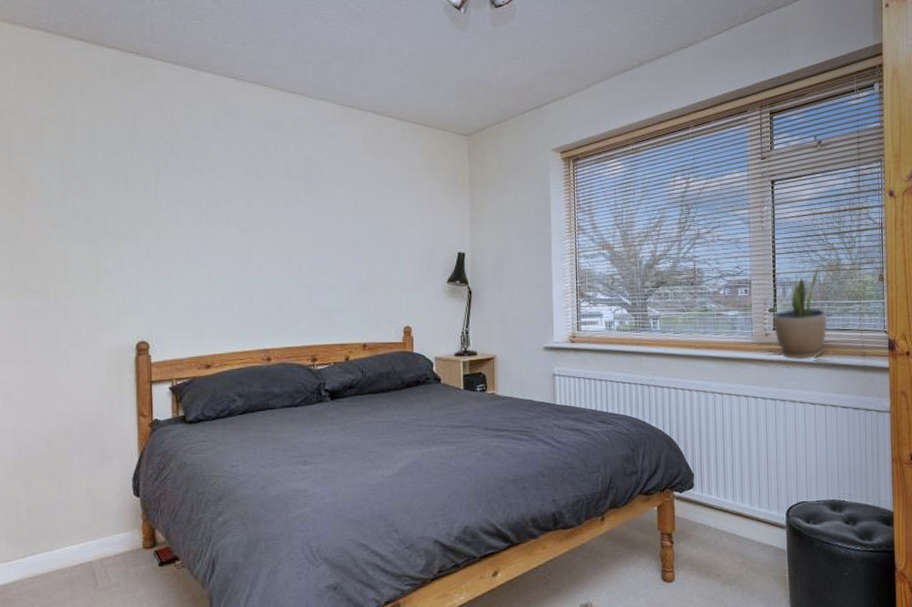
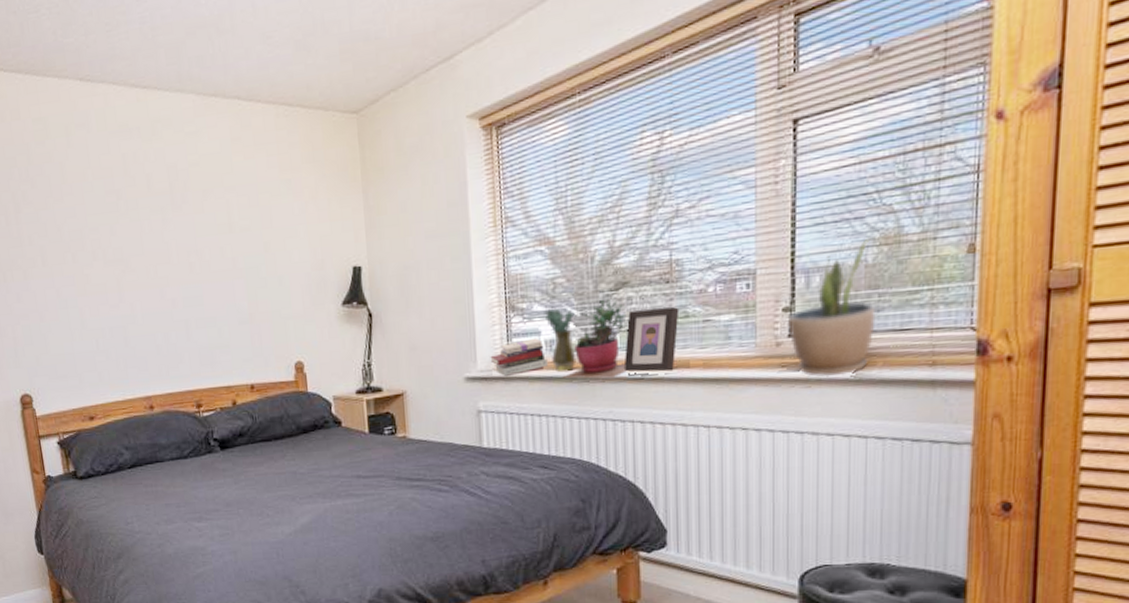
books: none [564,319,607,349] -> present [490,338,548,377]
vase: none [605,295,628,347] -> present [544,306,577,373]
succulent plant: none [618,294,666,354] -> present [562,299,629,379]
picture frame: none [662,303,701,351] -> present [623,307,680,372]

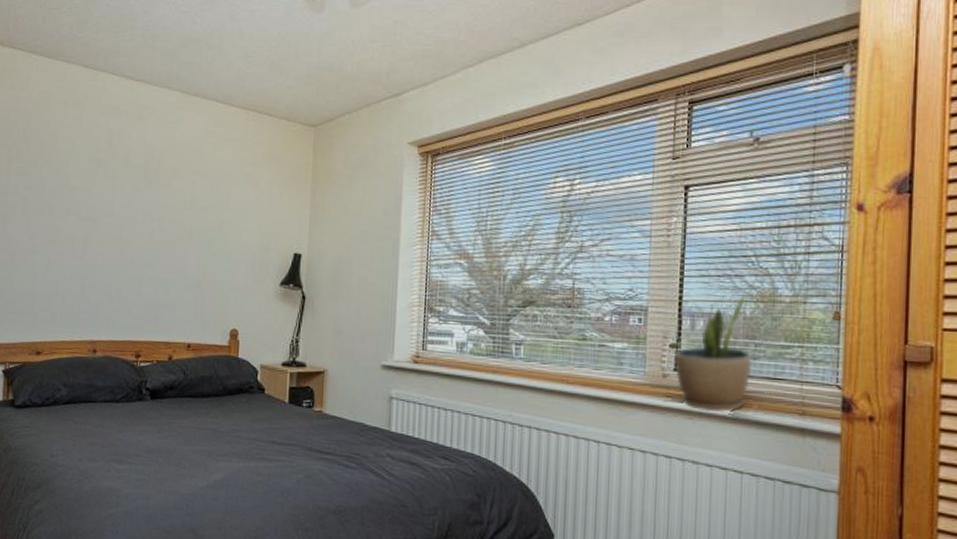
books: present [490,338,548,377] -> none [406,338,457,370]
vase: present [544,306,577,373] -> none [458,312,484,374]
succulent plant: present [562,299,629,379] -> none [469,314,533,386]
picture frame: present [623,307,680,372] -> none [525,327,578,386]

